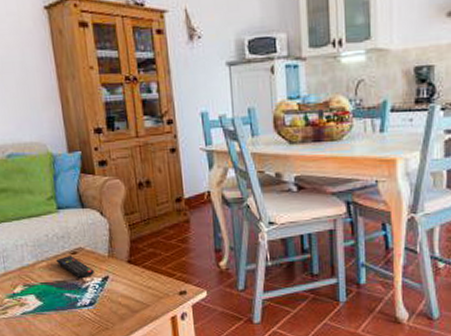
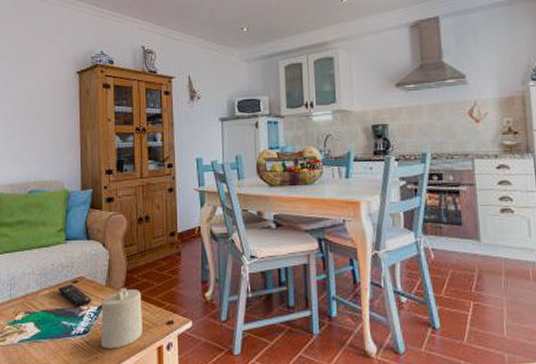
candle: none [105,257,154,320] -> present [101,287,142,349]

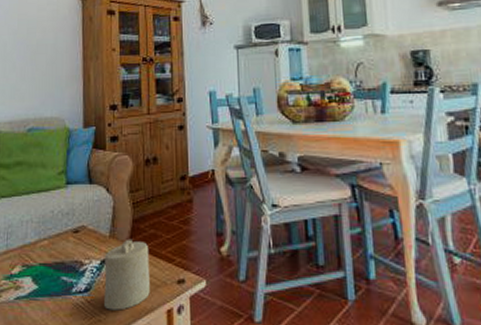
remote control: present [58,284,91,307] -> none [57,234,93,261]

